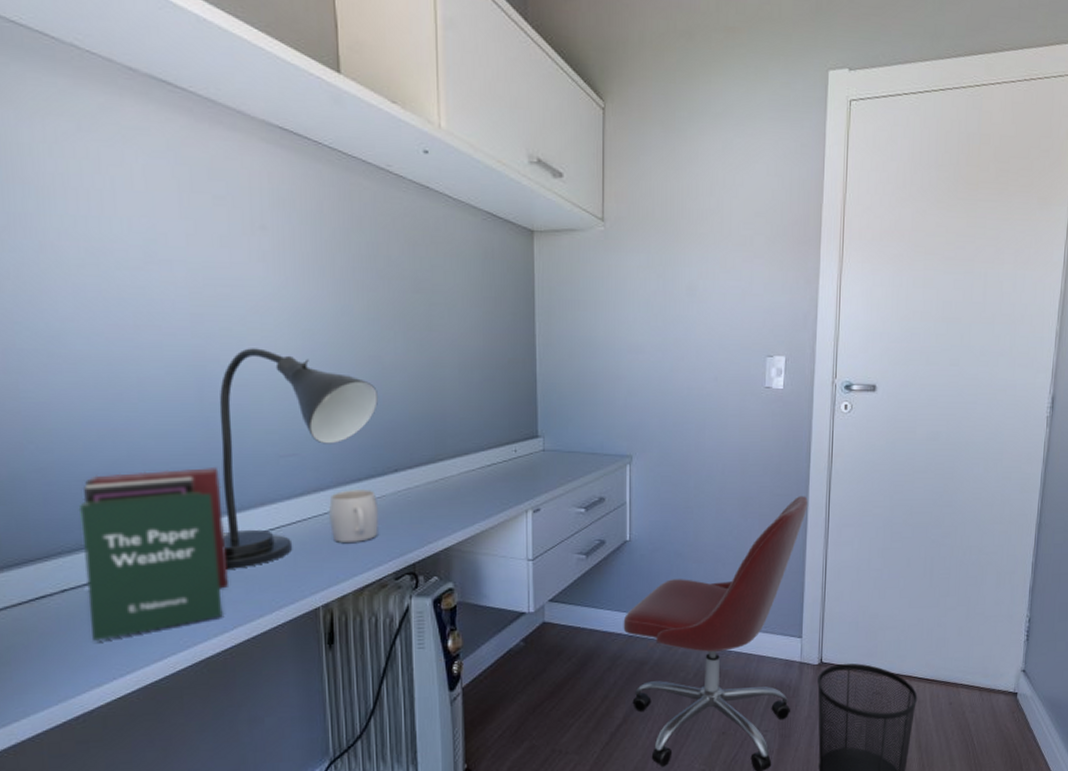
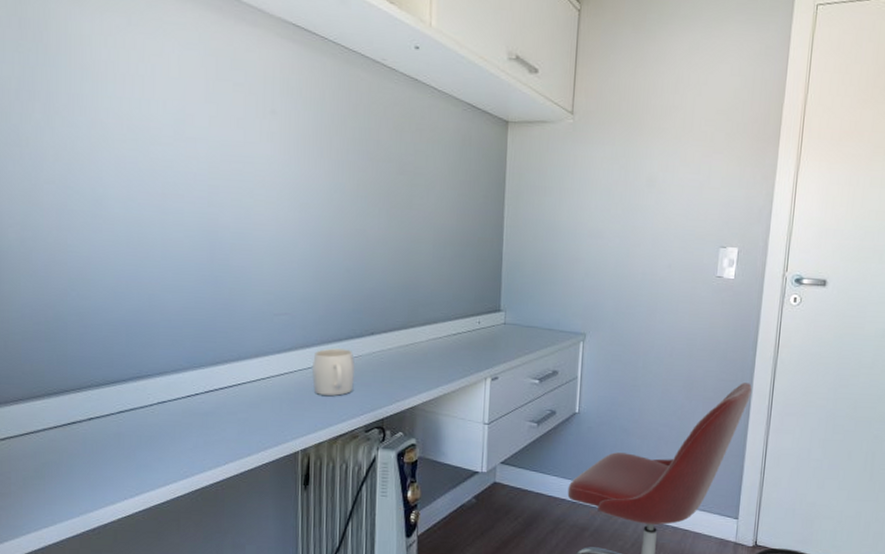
books: present [78,468,228,641] -> none [107,320,224,465]
desk lamp: present [219,348,378,569] -> none [221,217,361,412]

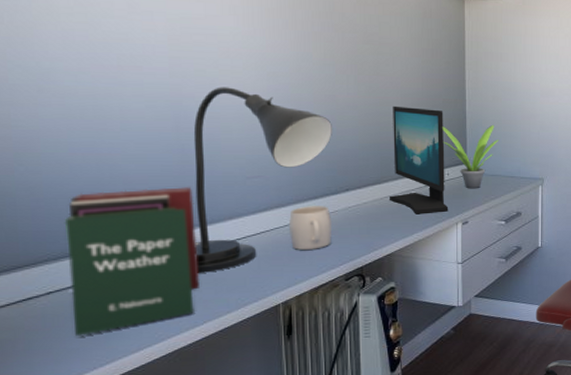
books: none [107,320,224,465] -> present [64,187,199,336]
desk lamp: none [221,217,361,412] -> present [193,87,332,273]
computer monitor: none [414,243,478,366] -> present [388,105,449,214]
potted plant: none [476,268,538,340] -> present [442,124,499,188]

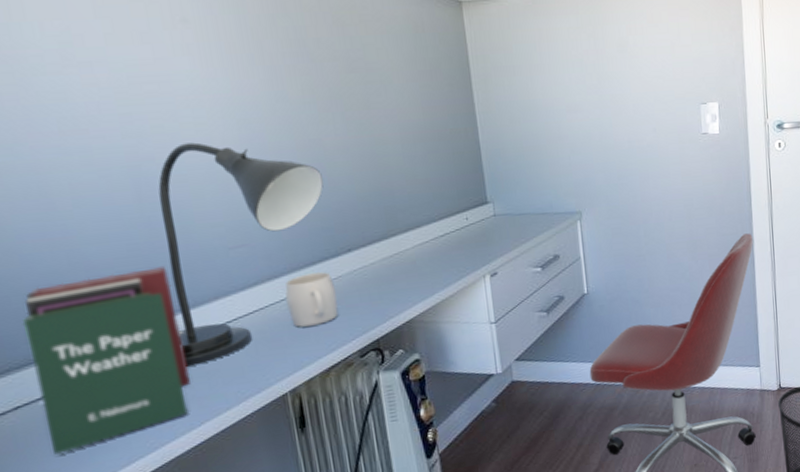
computer monitor: present [388,105,449,214] -> none [391,142,473,271]
potted plant: present [442,124,499,188] -> none [453,153,523,233]

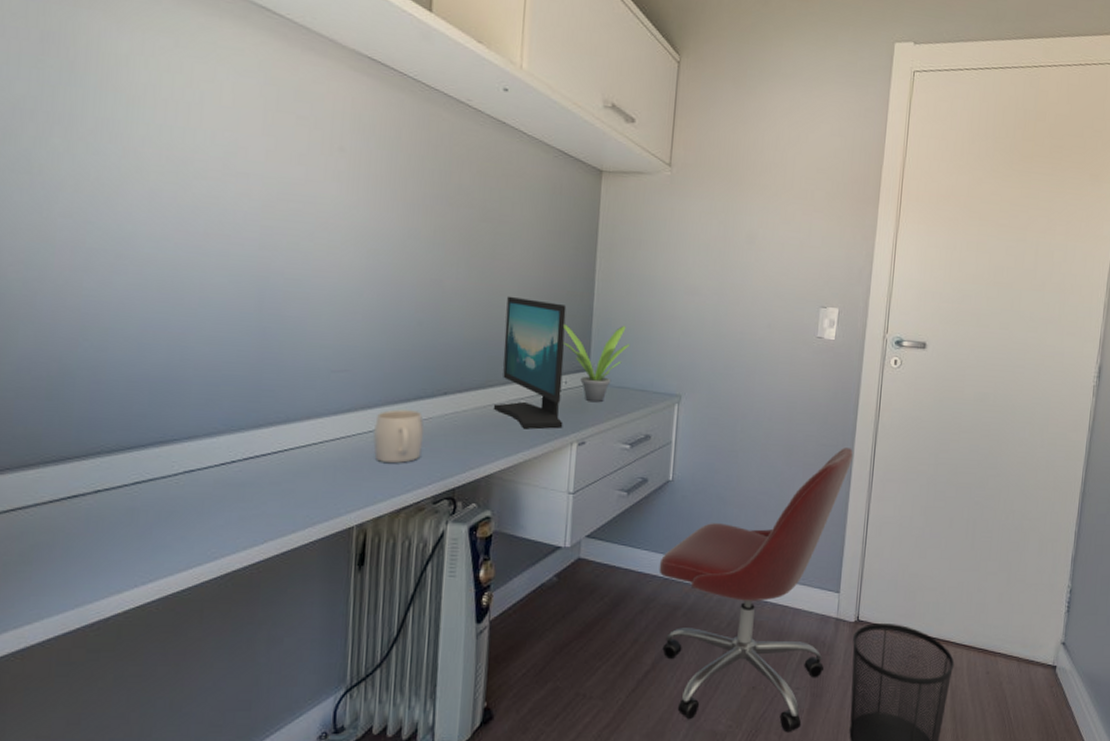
books: present [22,267,190,455] -> none [119,376,270,546]
desk lamp: present [158,142,324,367] -> none [263,263,435,482]
computer monitor: none [391,142,473,271] -> present [493,296,567,430]
potted plant: none [453,153,523,233] -> present [563,324,631,402]

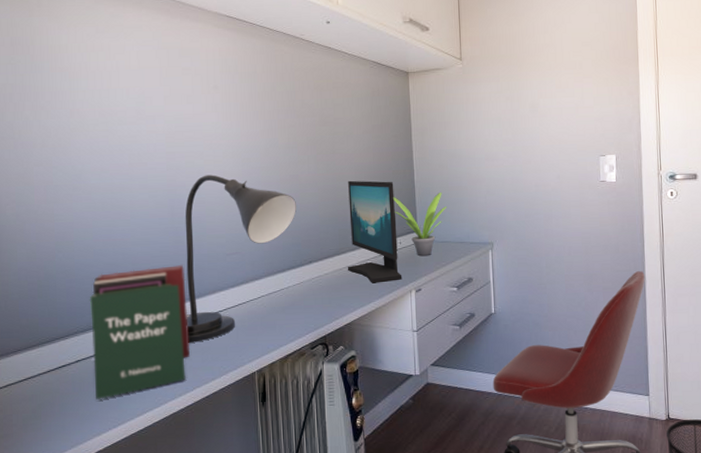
books: none [119,376,270,546] -> present [89,265,190,400]
desk lamp: none [263,263,435,482] -> present [185,174,296,343]
mug: present [373,409,424,463] -> none [262,278,298,320]

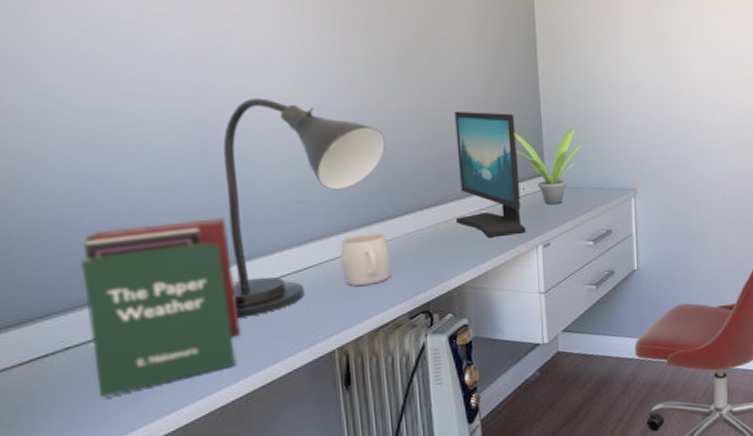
mug: none [262,278,298,320] -> present [340,232,391,286]

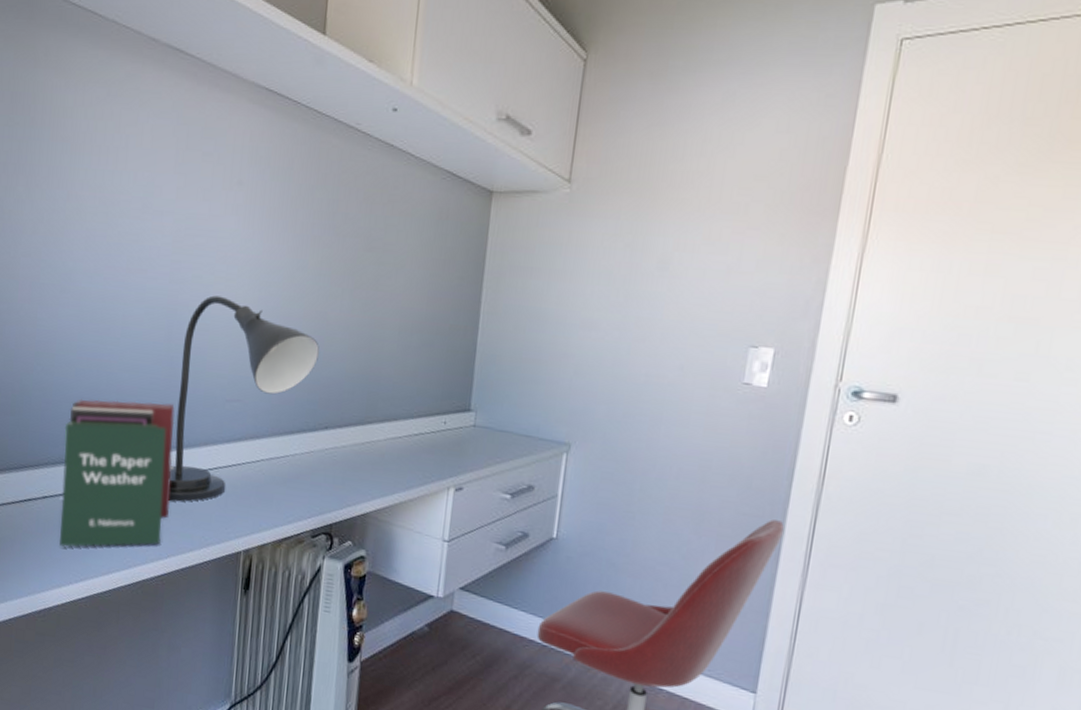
mug: present [340,232,391,286] -> none [260,441,306,494]
computer monitor: present [455,111,527,238] -> none [371,329,449,471]
potted plant: present [514,127,582,204] -> none [444,360,516,446]

